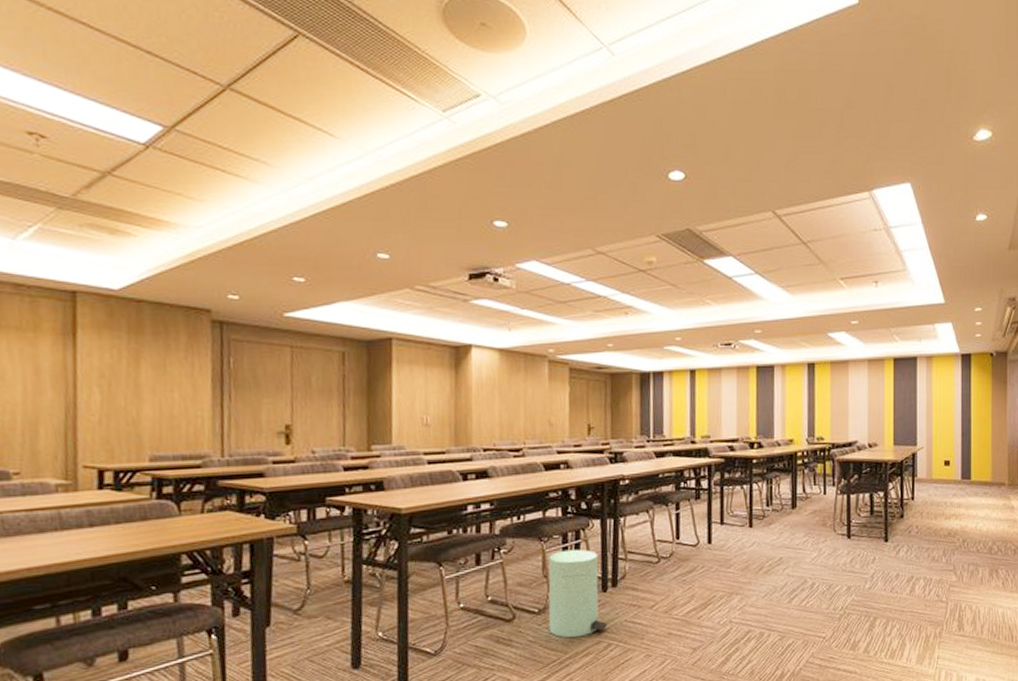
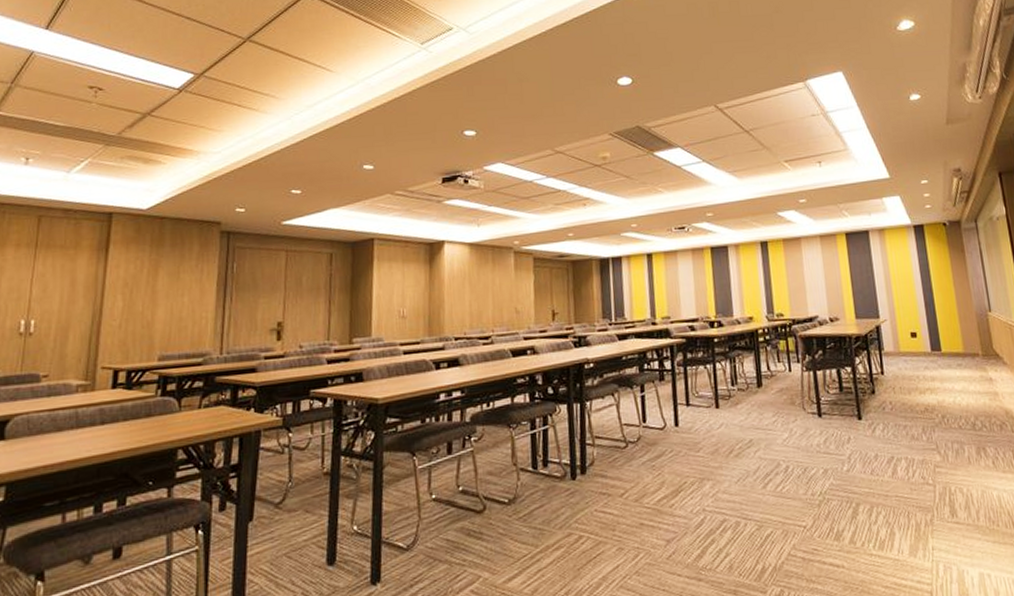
trash can: present [548,549,608,638] -> none [517,435,578,530]

